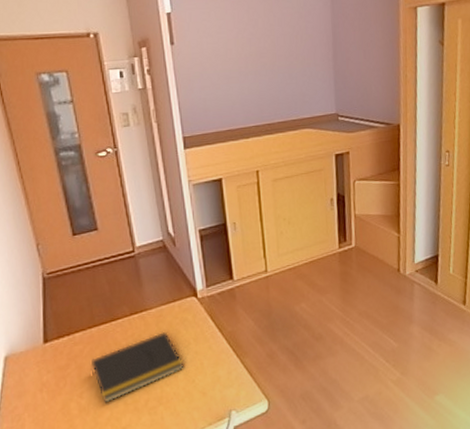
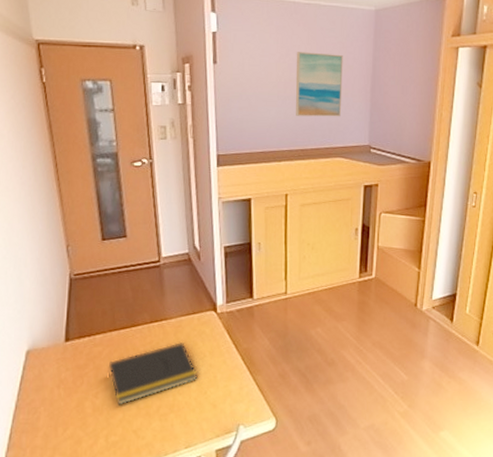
wall art: none [254,24,305,91] -> present [295,52,343,117]

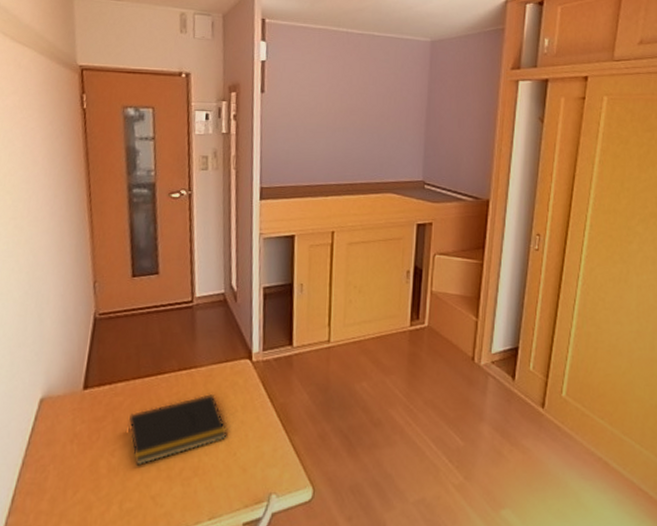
wall art: present [295,52,343,117] -> none [345,82,397,151]

